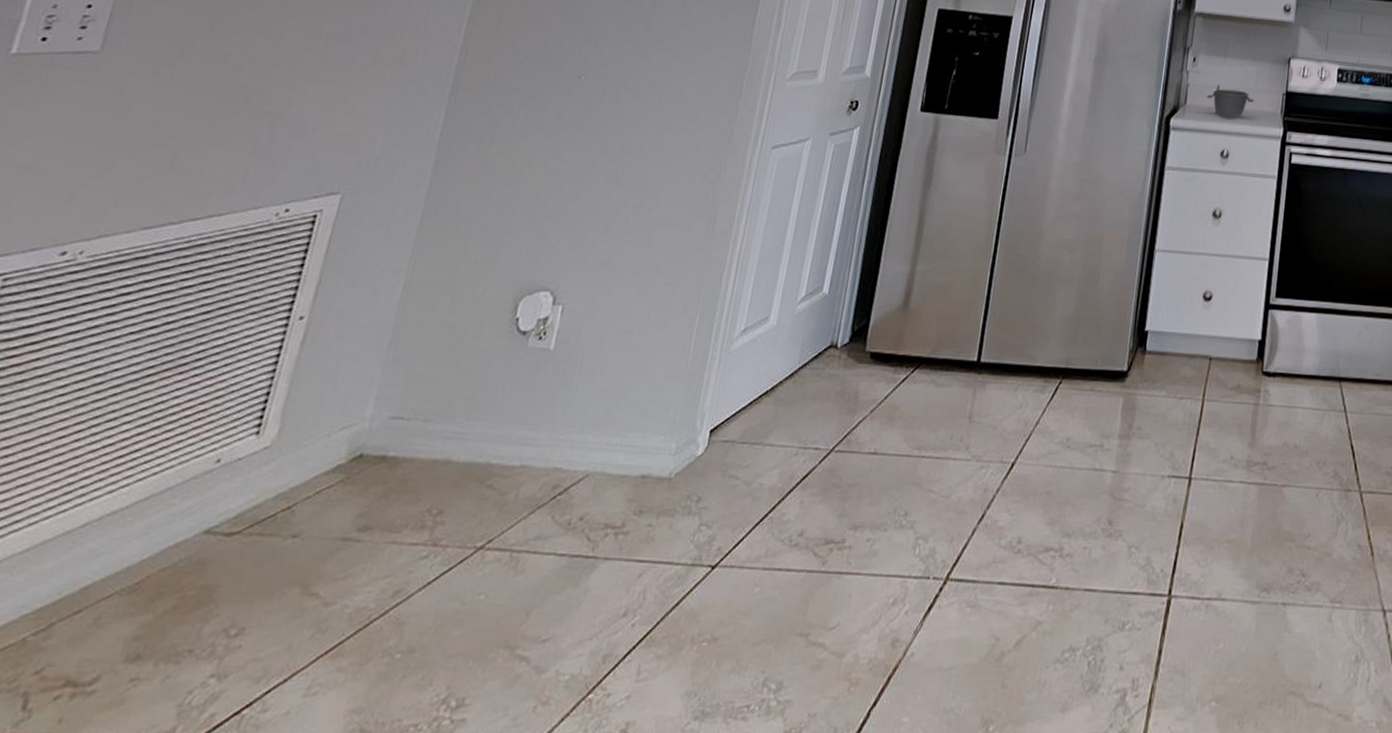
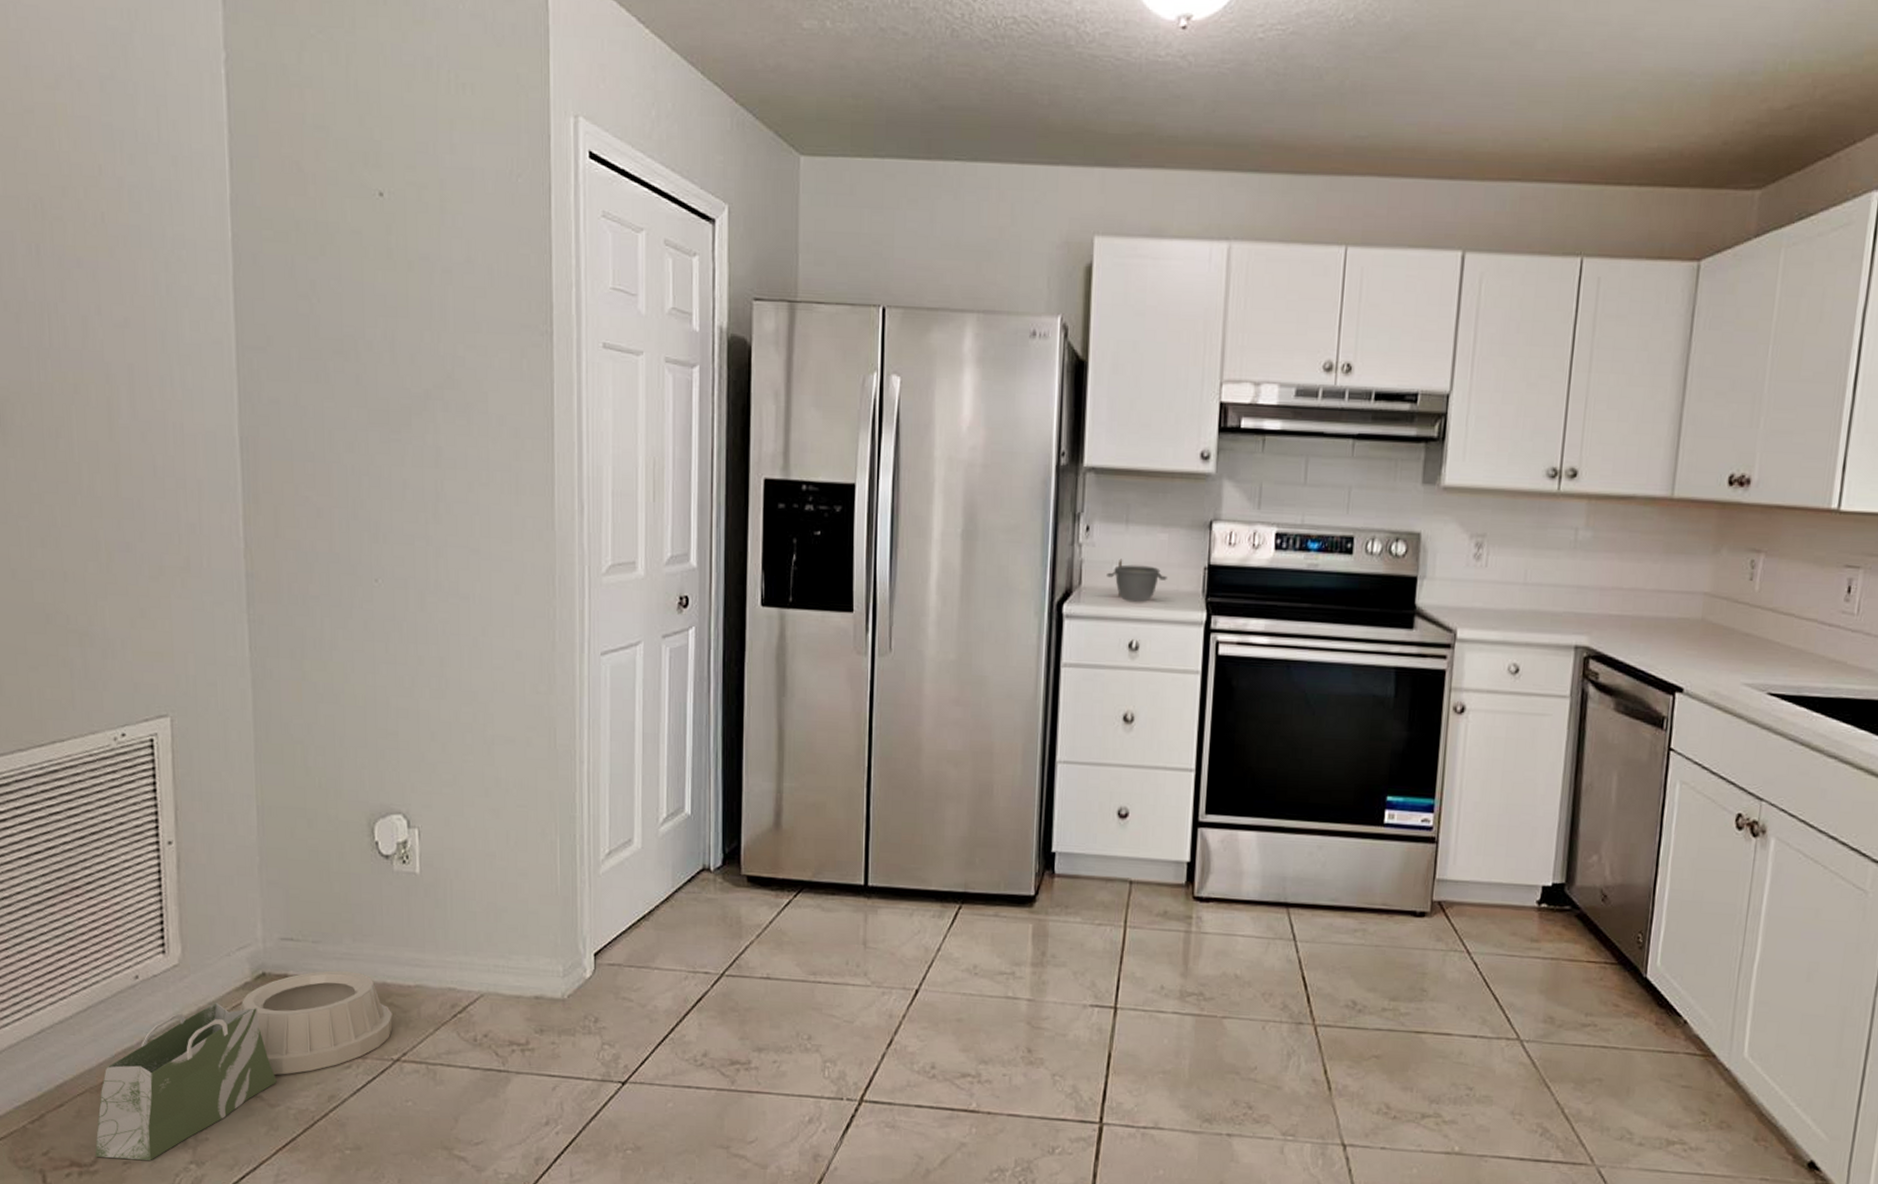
grocery bag: none [98,488,343,677] -> present [95,1003,277,1161]
pet bowl: none [322,451,489,568] -> present [239,970,393,1075]

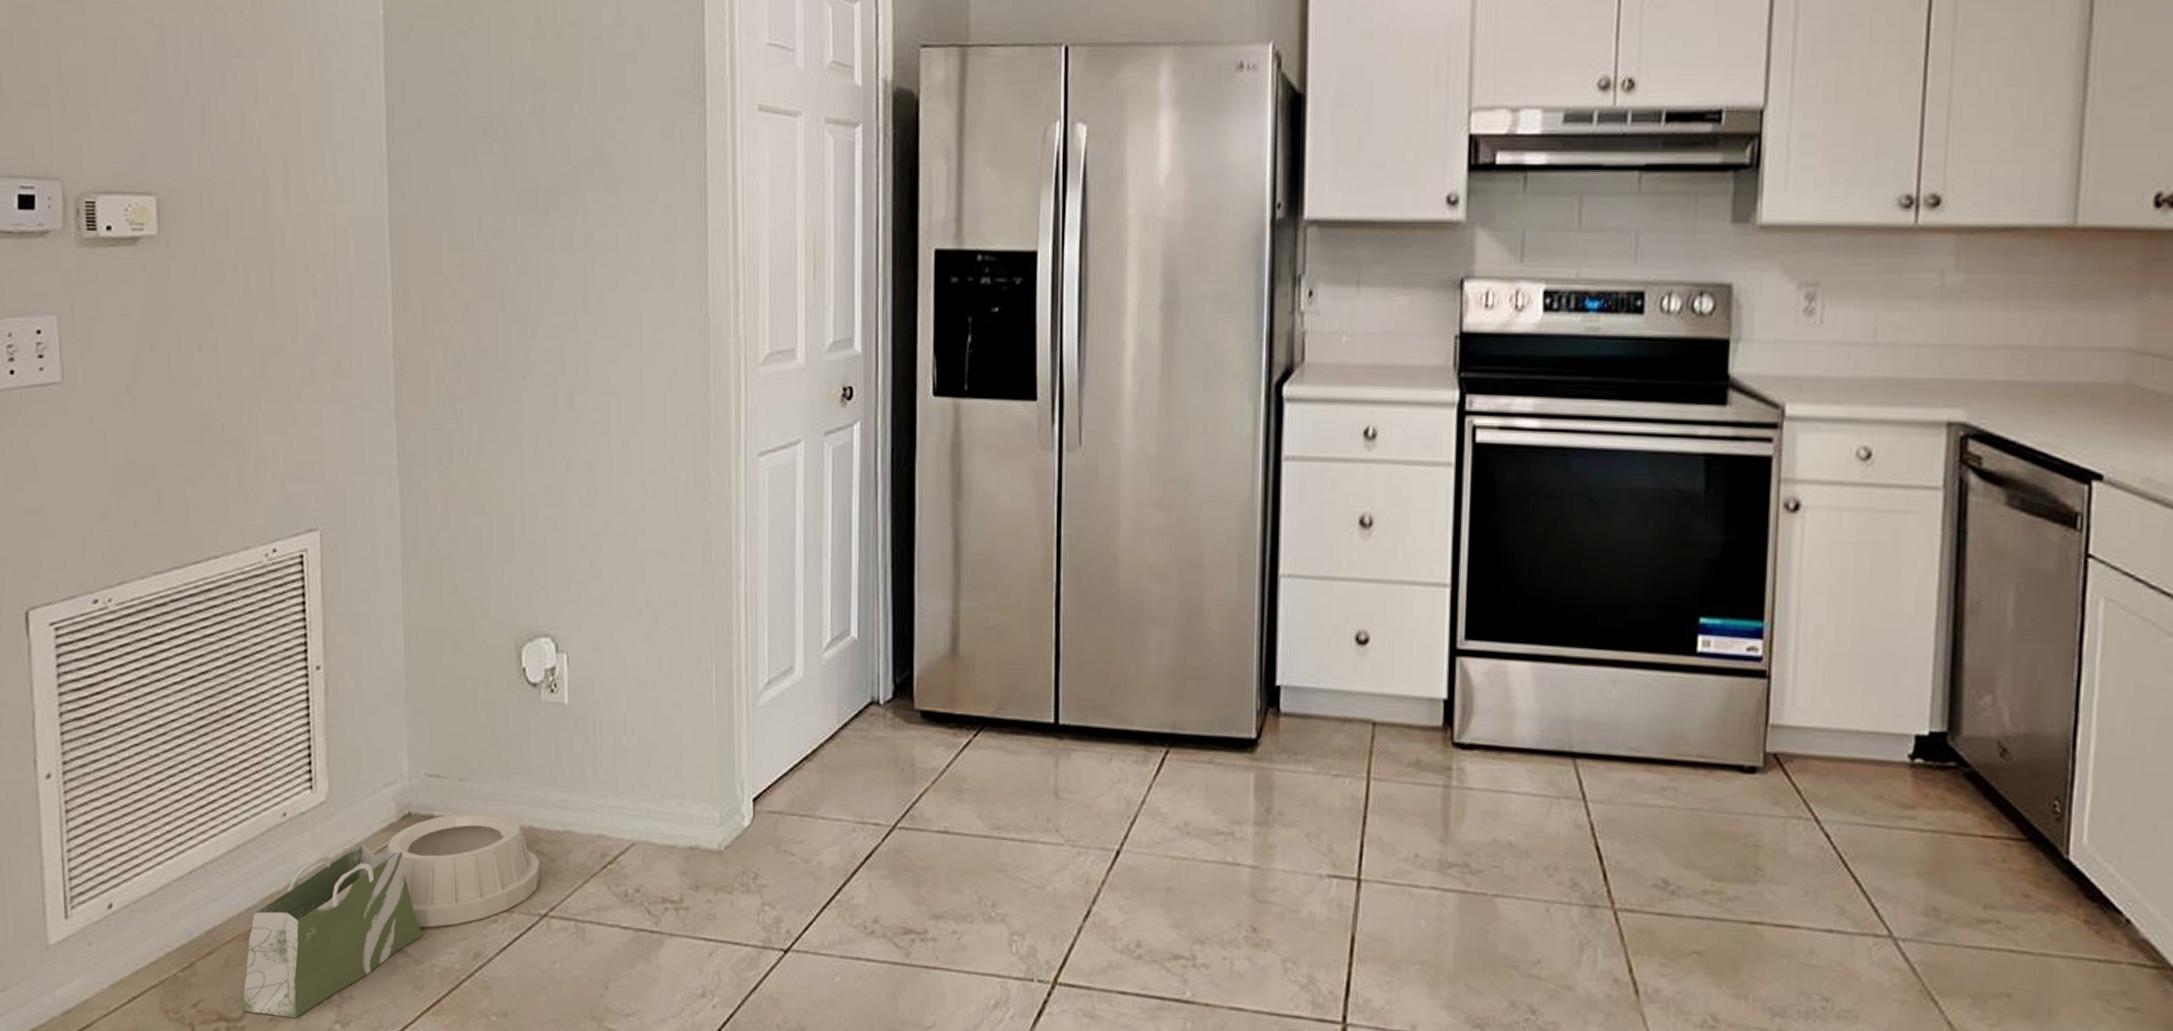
cooking pot: present [1107,558,1167,603] -> none [1335,328,1410,382]

